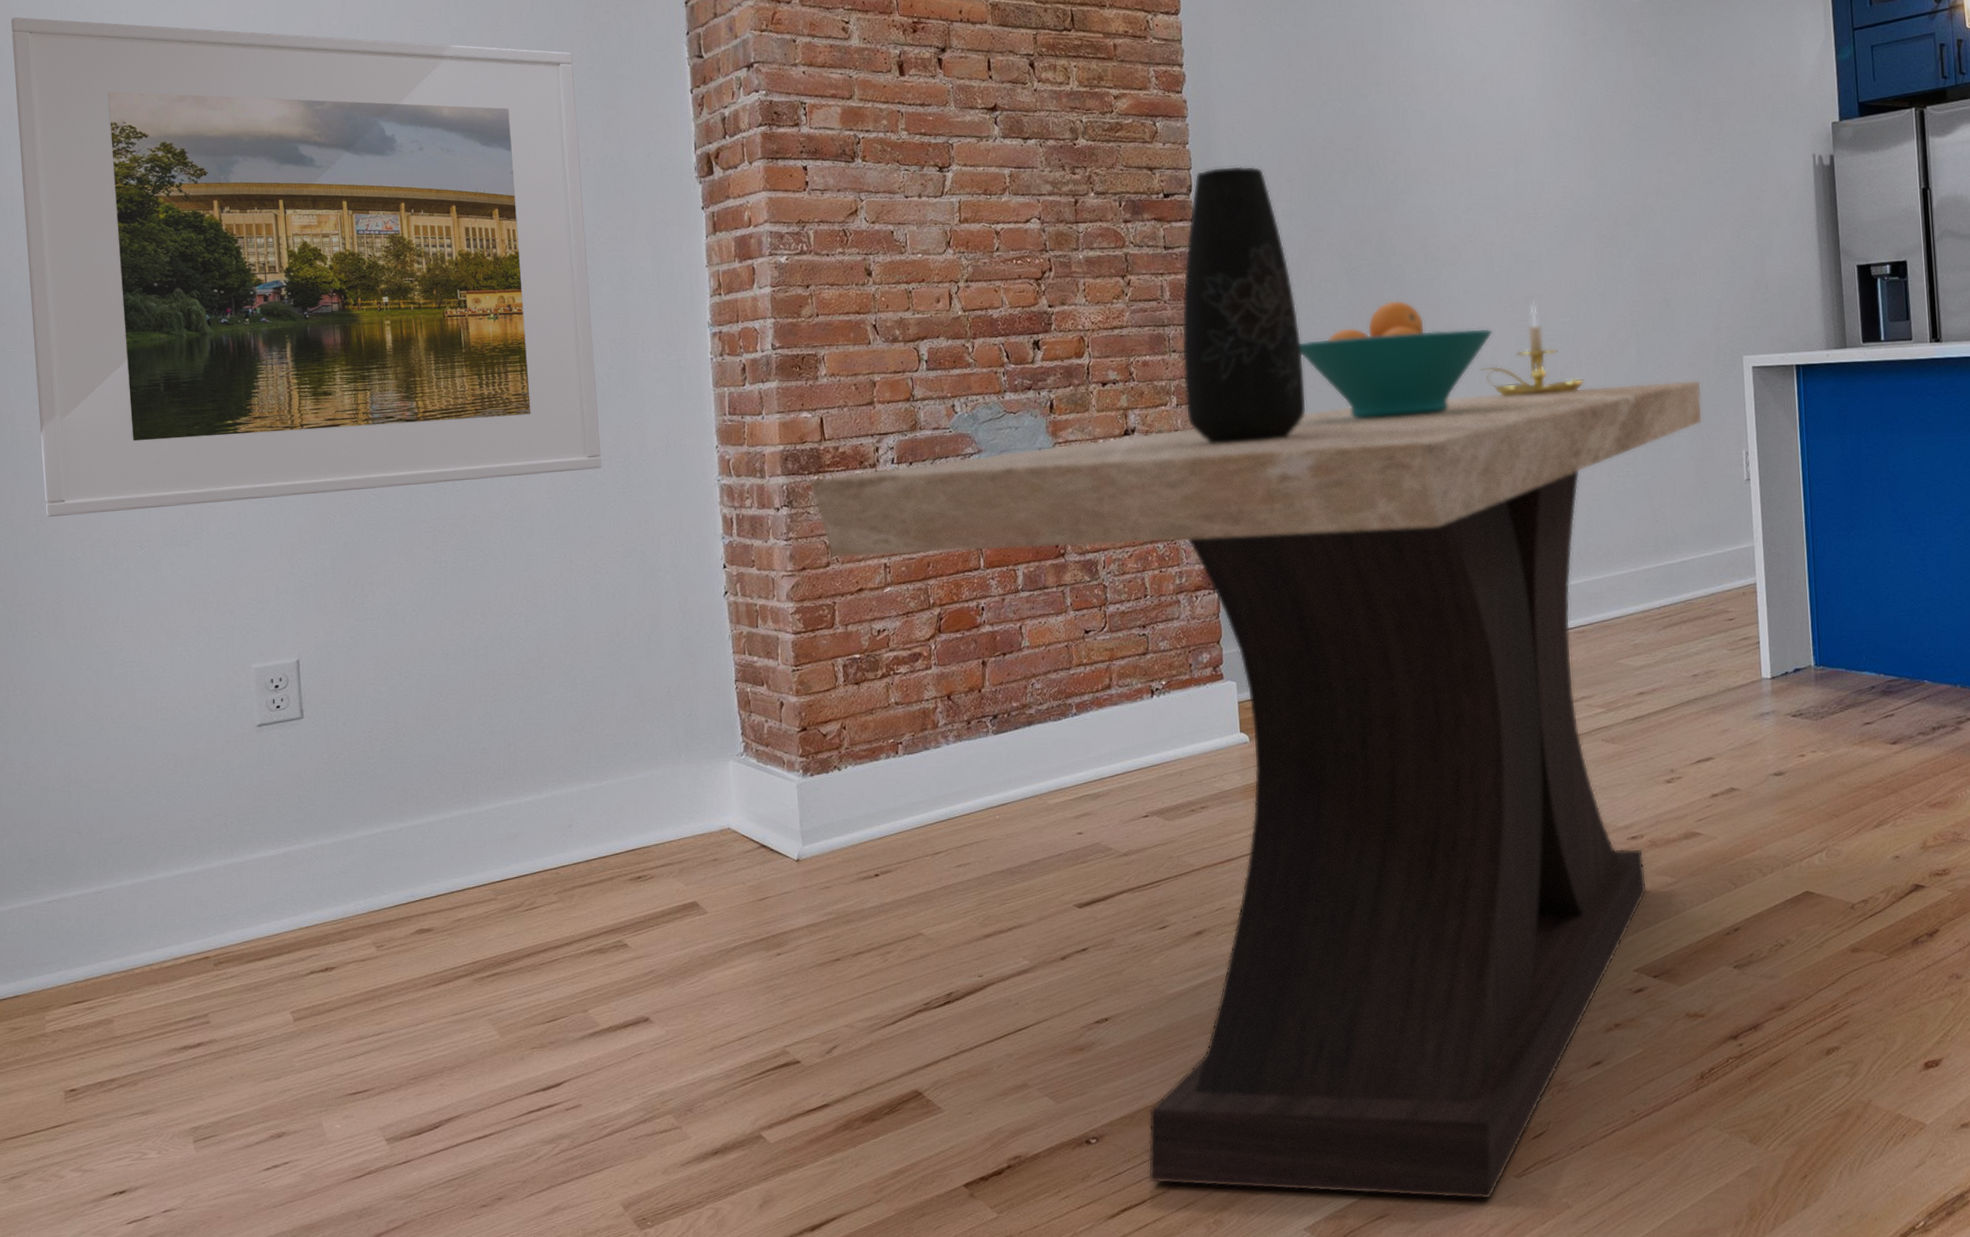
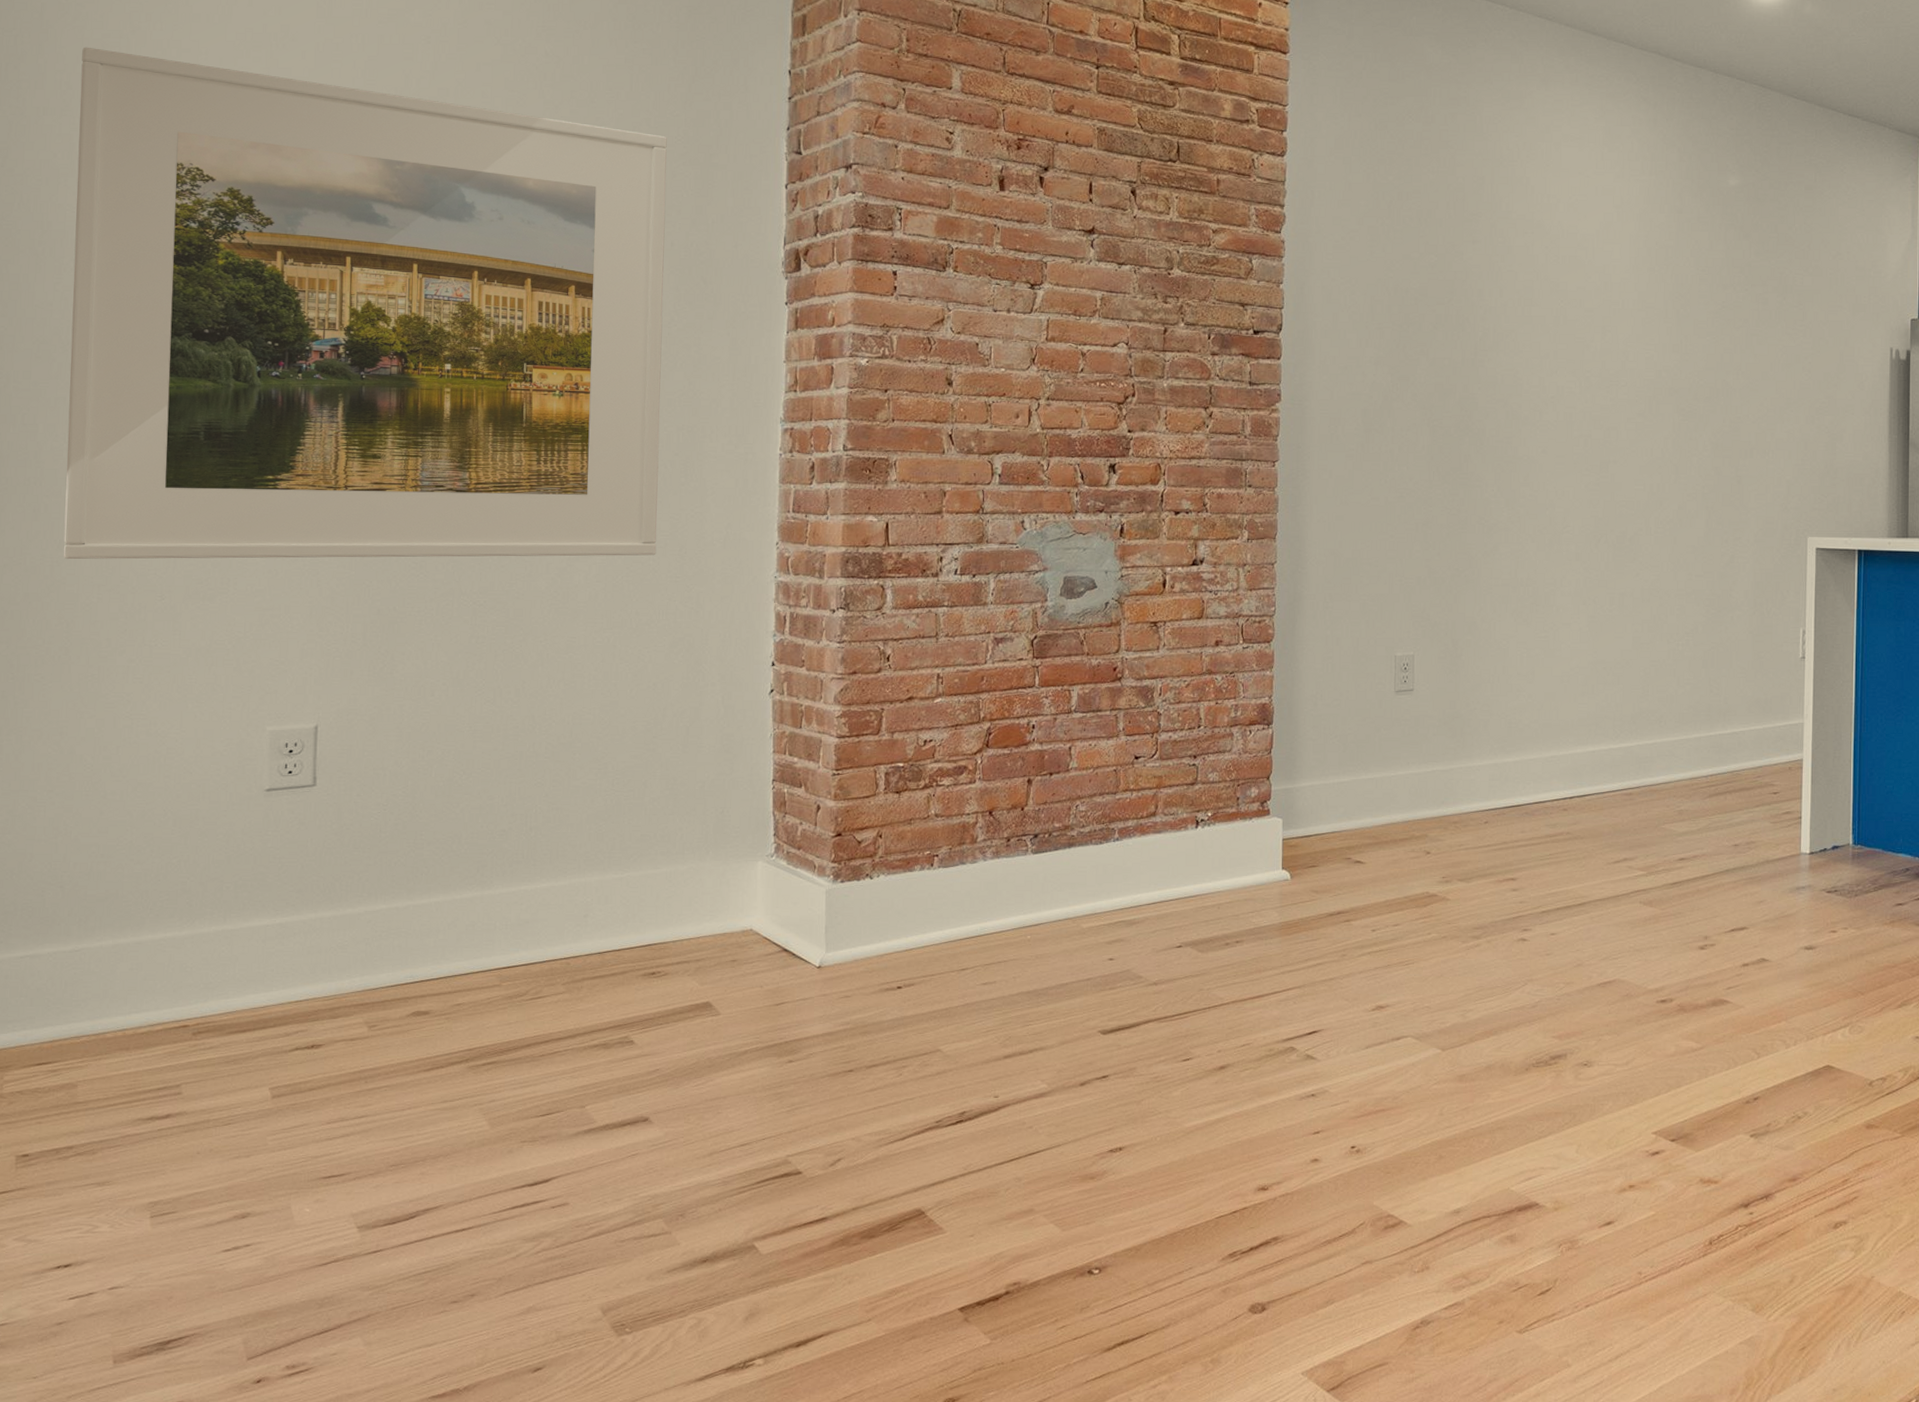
table: present [810,379,1703,1200] -> none [869,553,1765,1354]
vase: present [1181,165,1307,444] -> none [1256,309,1378,582]
fruit bowl: present [1299,300,1493,419] -> none [1375,454,1566,570]
candle holder: present [1479,302,1585,397] -> none [1550,467,1652,559]

